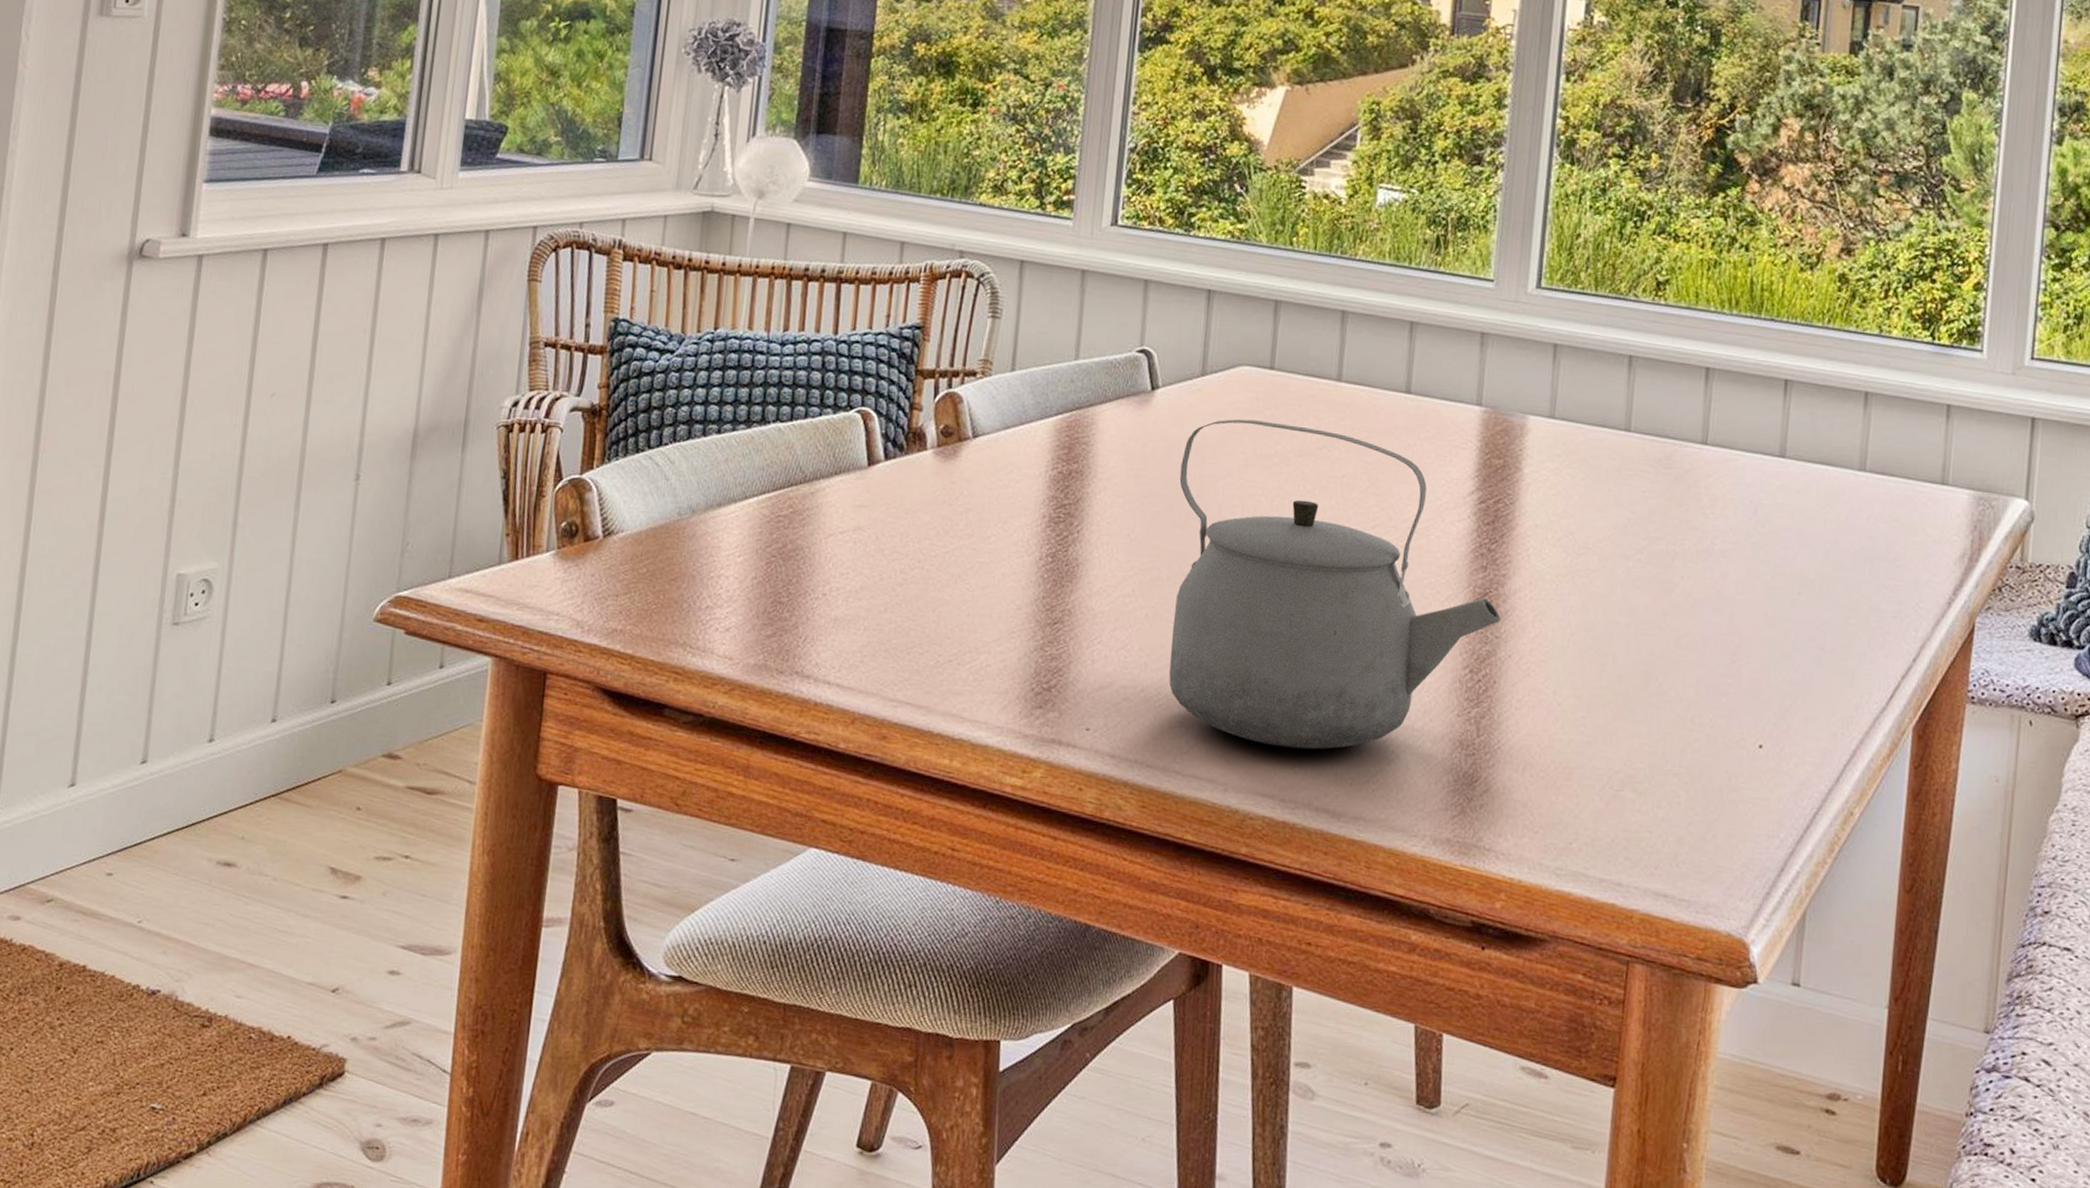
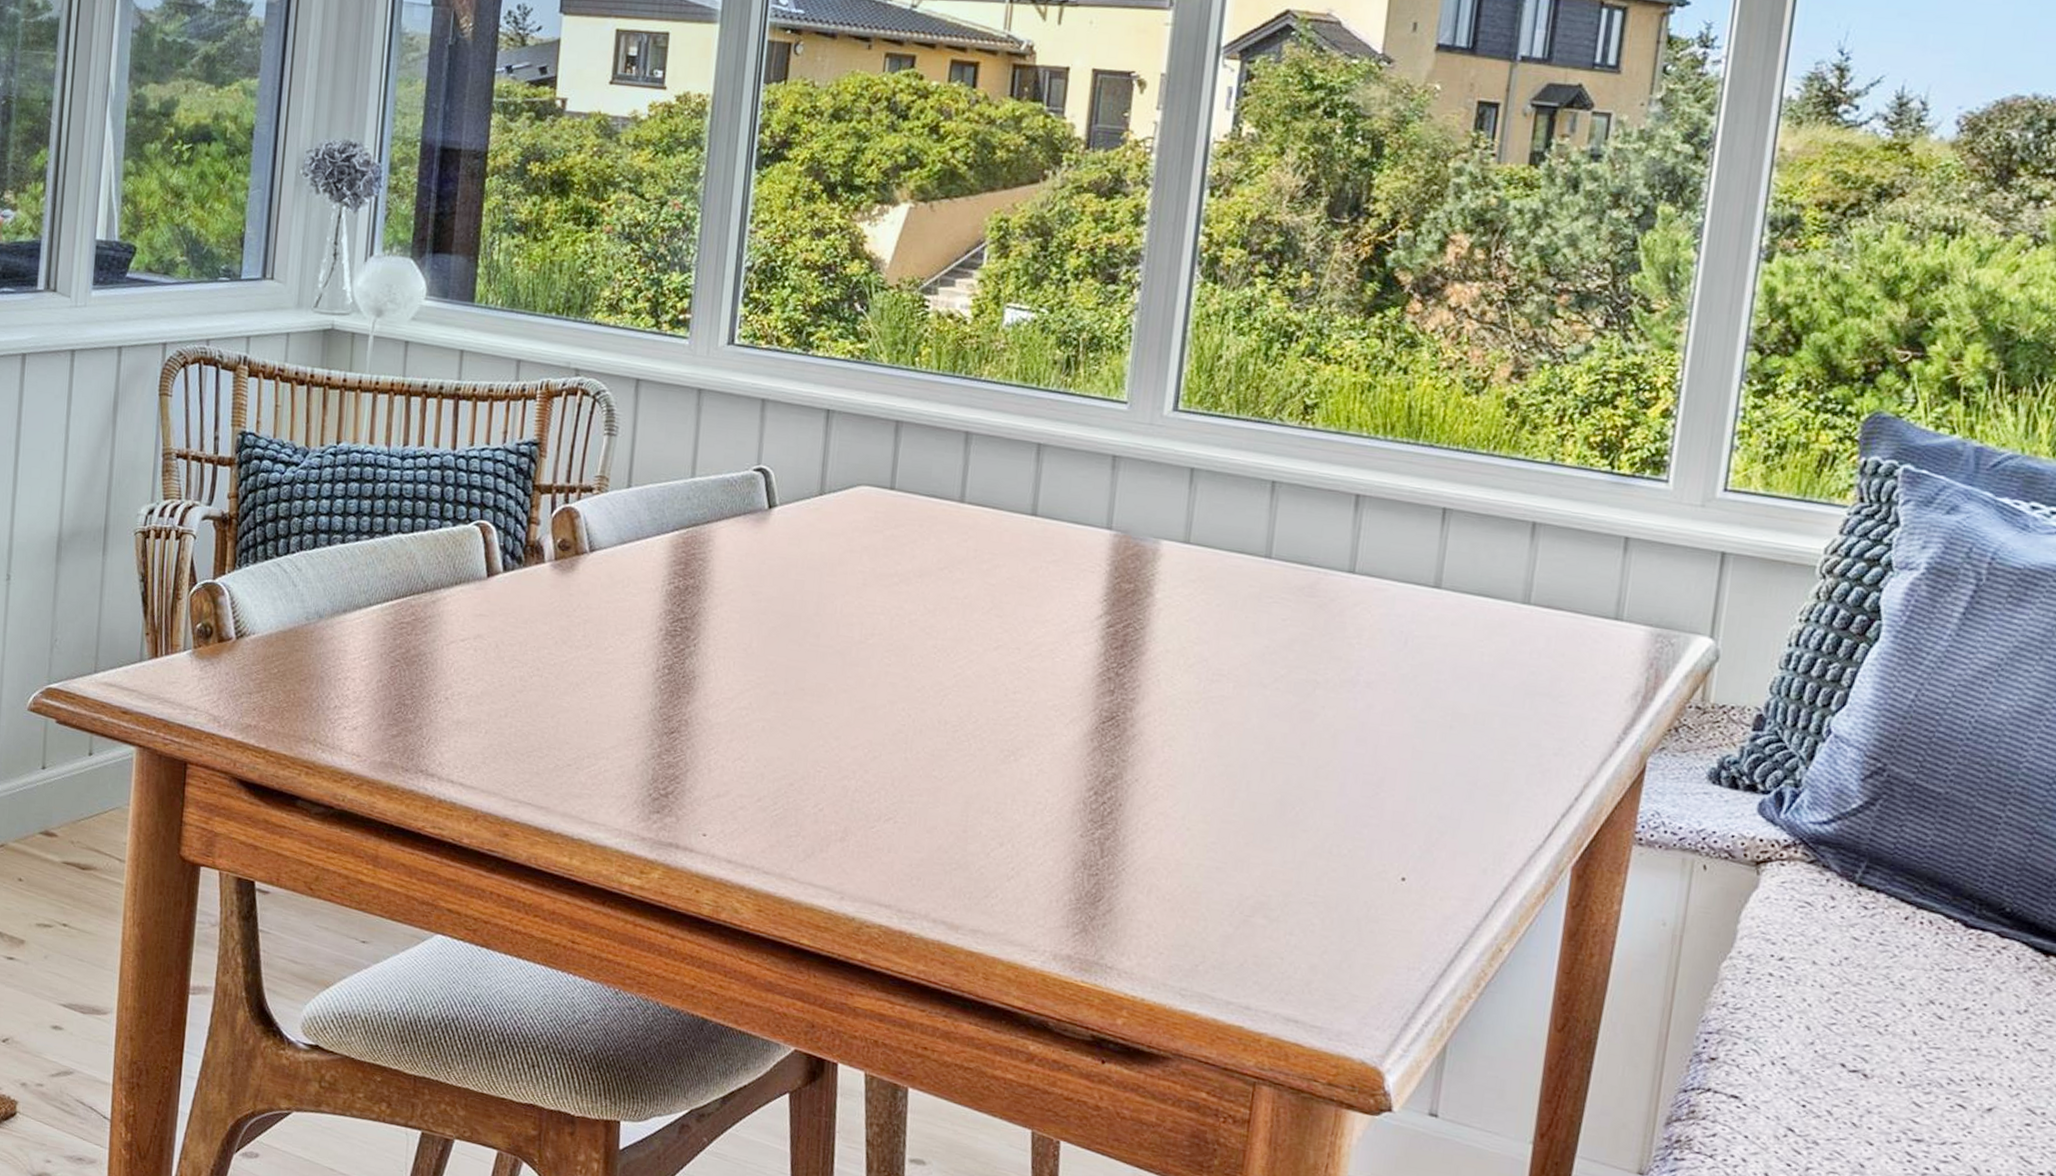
tea kettle: present [1169,419,1501,750] -> none [785,538,1128,864]

